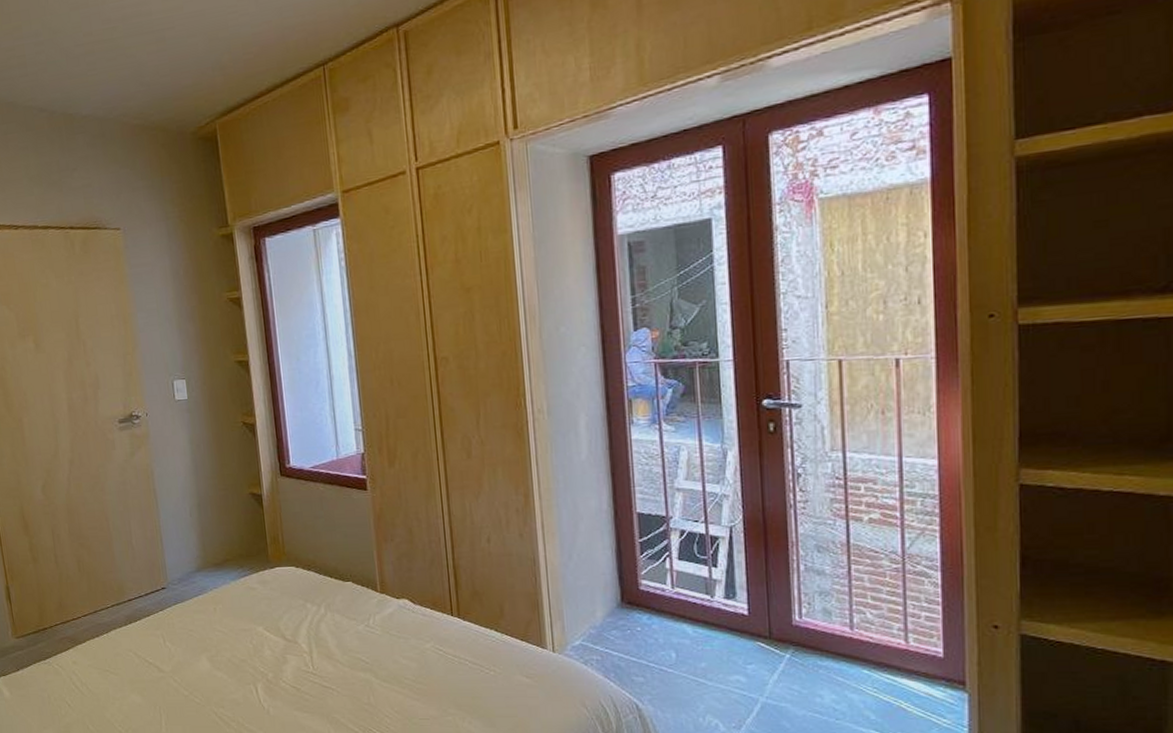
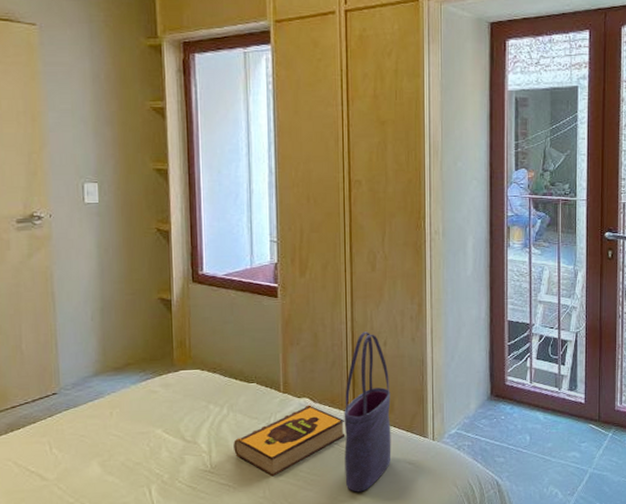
hardback book: none [333,606,451,682] -> present [234,405,345,477]
tote bag: none [447,526,505,706] -> present [344,332,391,492]

